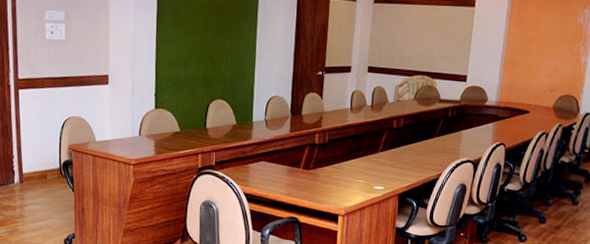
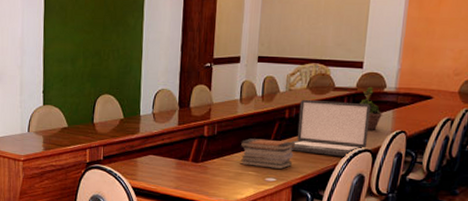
book stack: none [349,147,402,179] -> present [240,138,295,170]
laptop: none [398,110,474,168] -> present [291,99,371,157]
potted plant: none [463,99,484,142] -> present [360,86,382,130]

